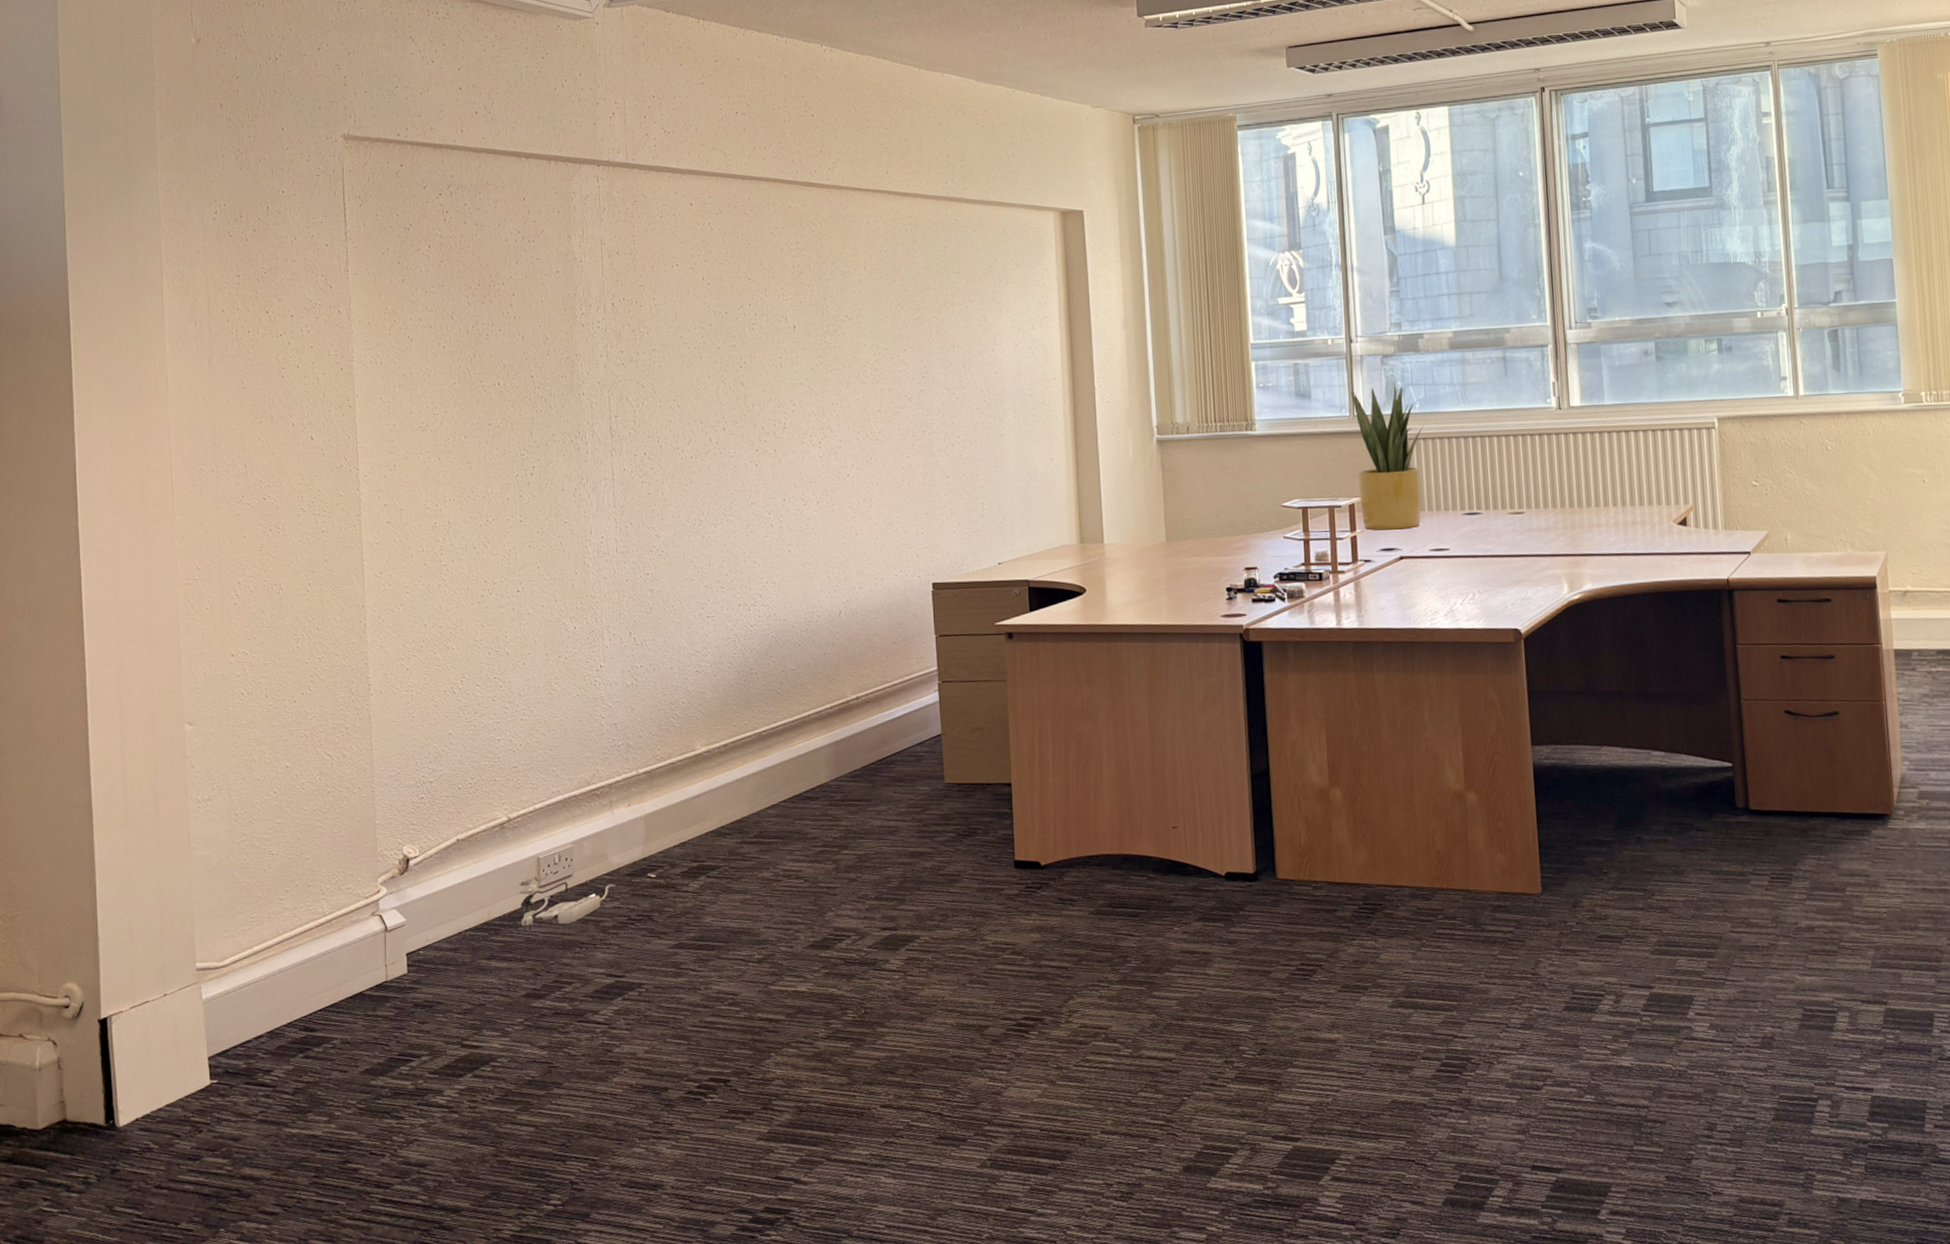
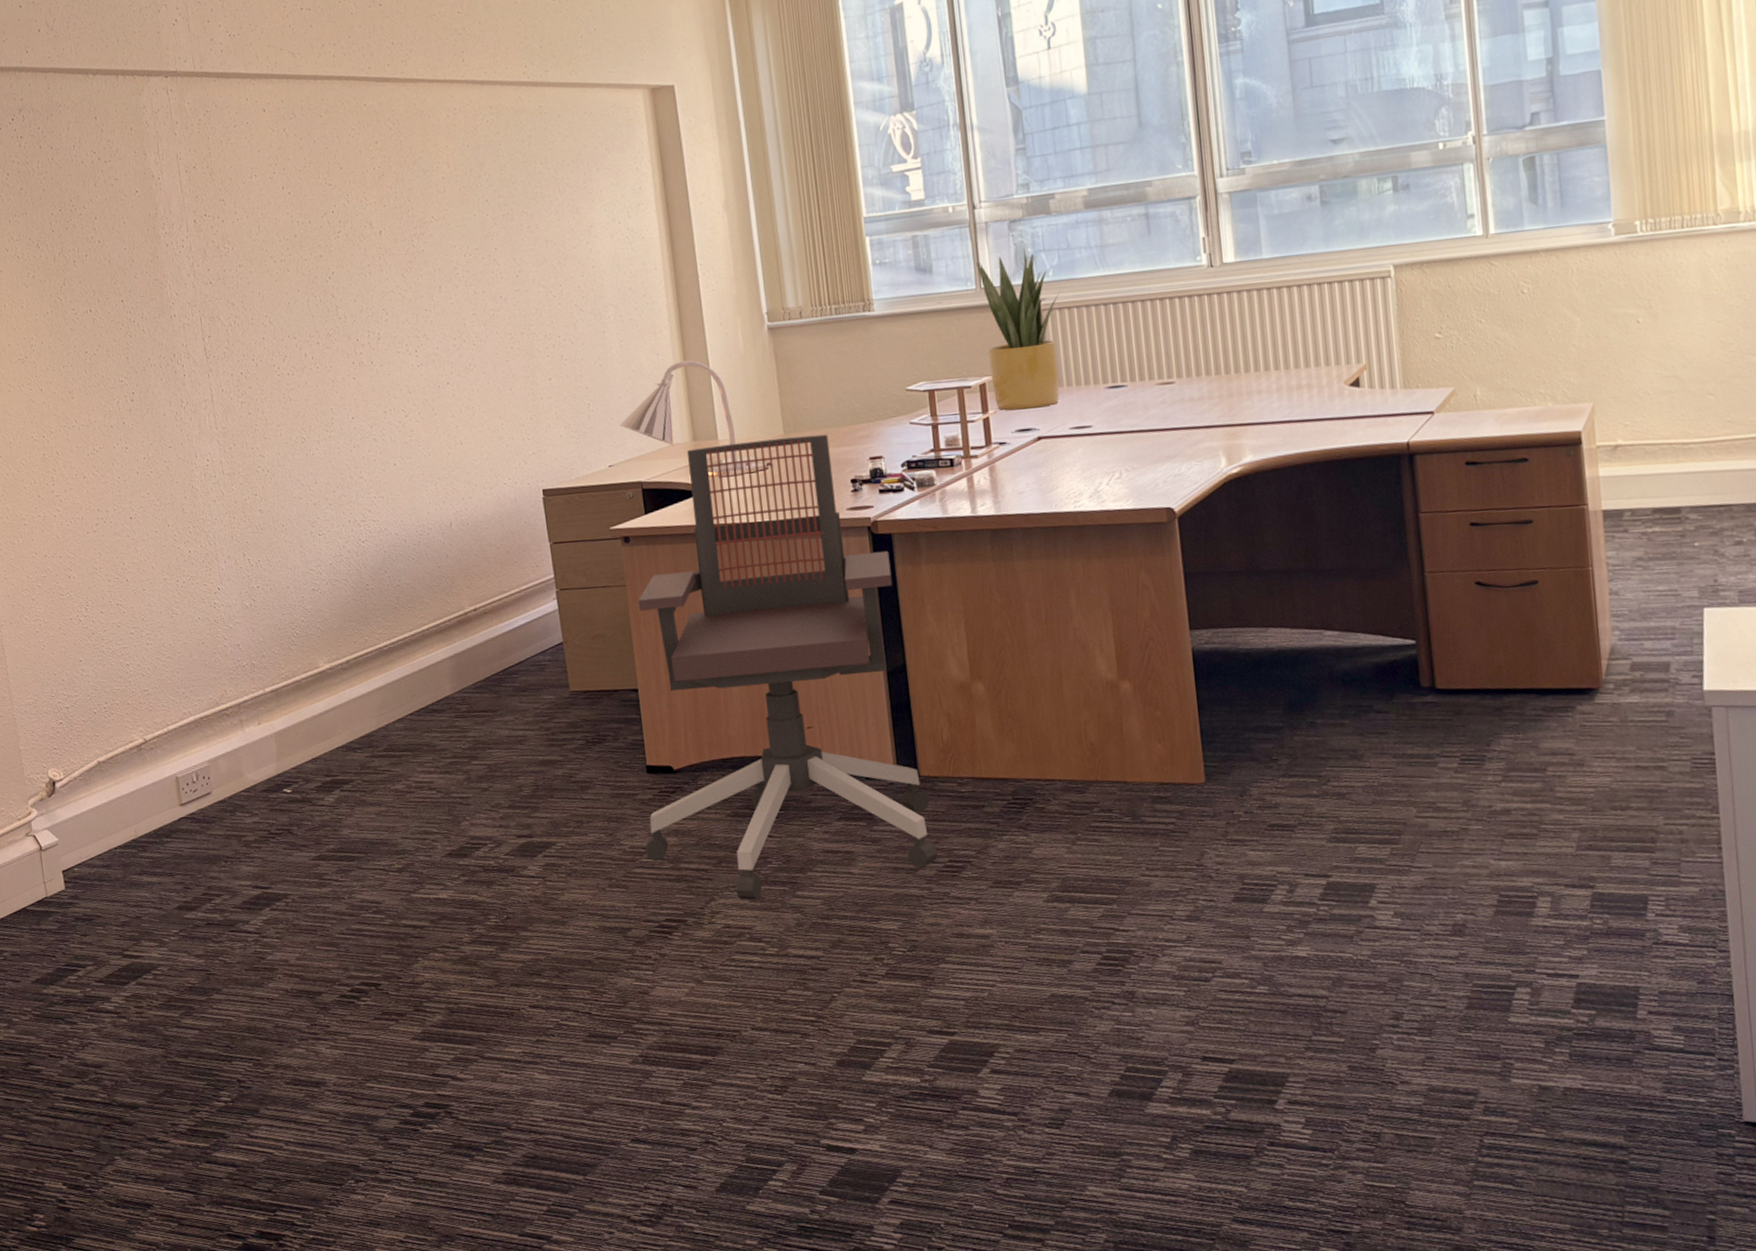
power strip: present [519,873,616,932] -> none [161,791,254,848]
office chair: none [1007,543,1290,999] -> present [637,434,938,900]
table lamp: none [1011,466,1155,579] -> present [619,359,774,478]

